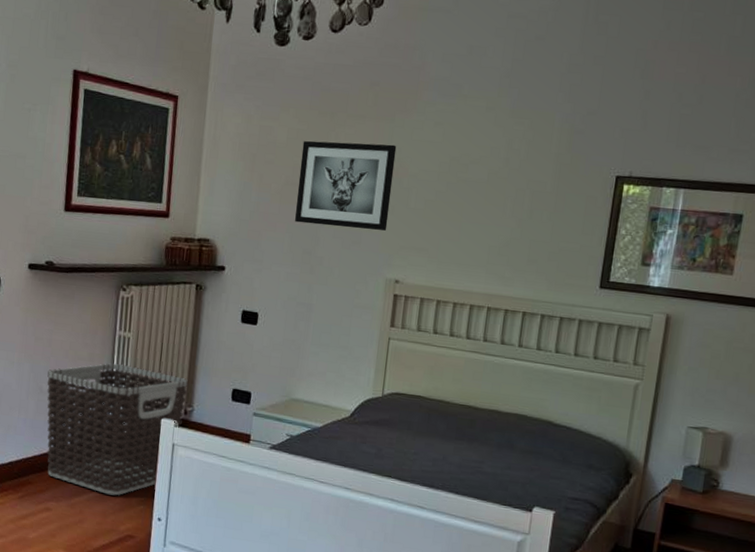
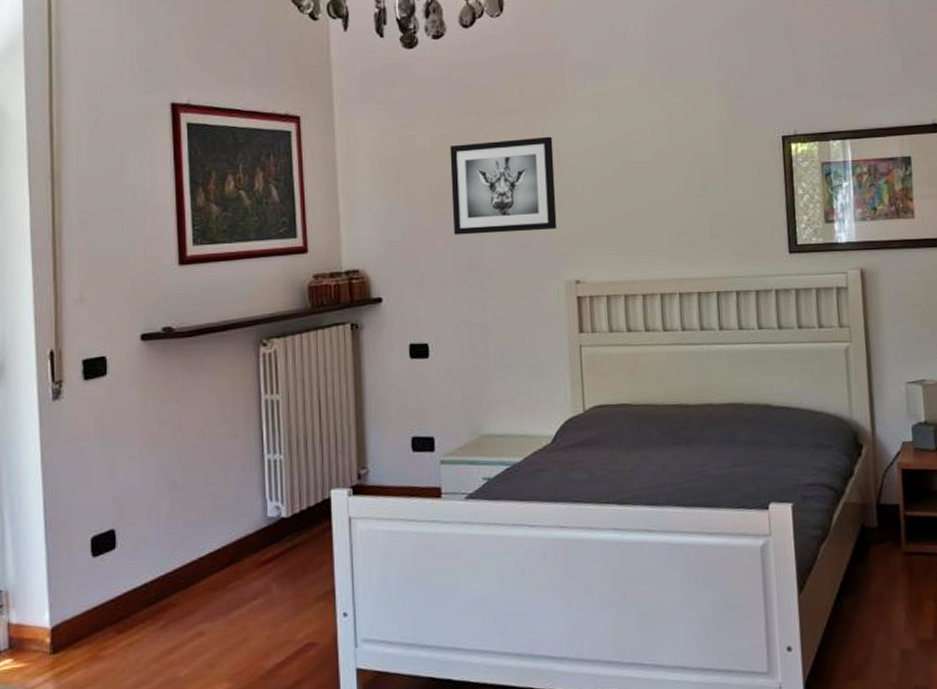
clothes hamper: present [47,363,188,496] -> none [181,434,358,598]

